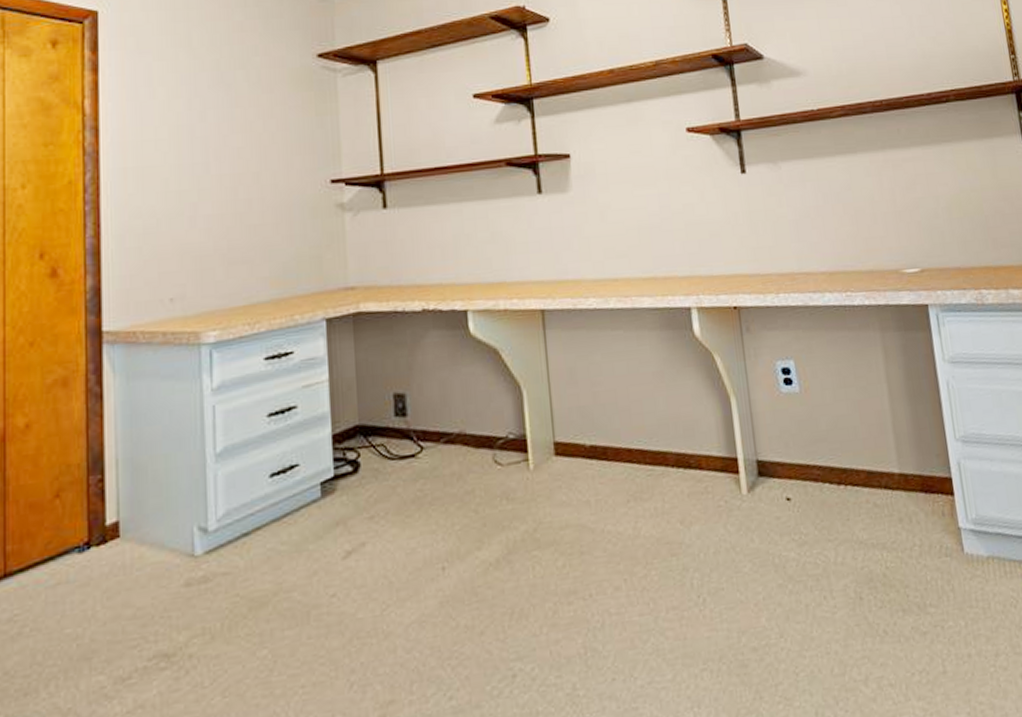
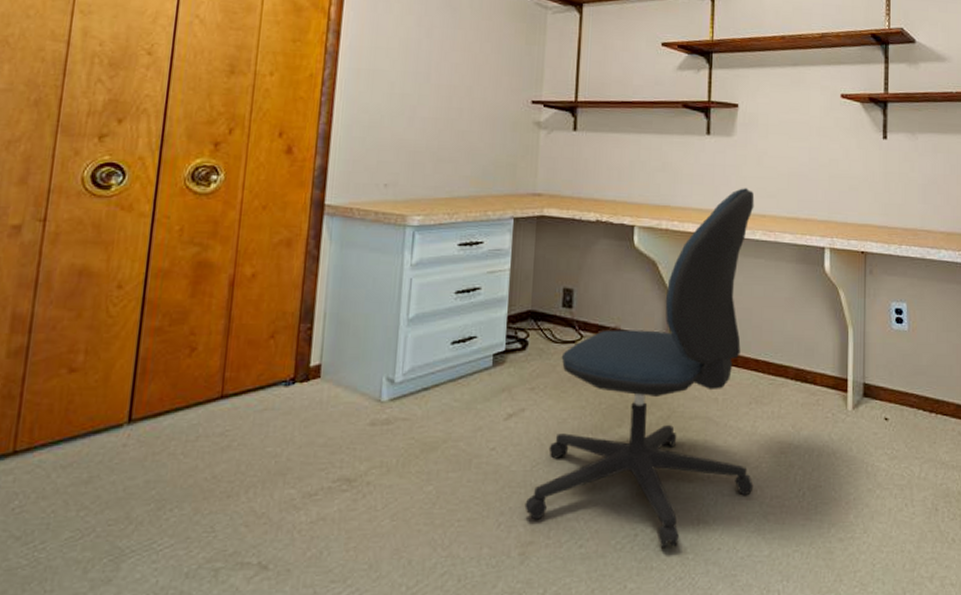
office chair: none [378,250,645,687] -> present [524,188,755,547]

